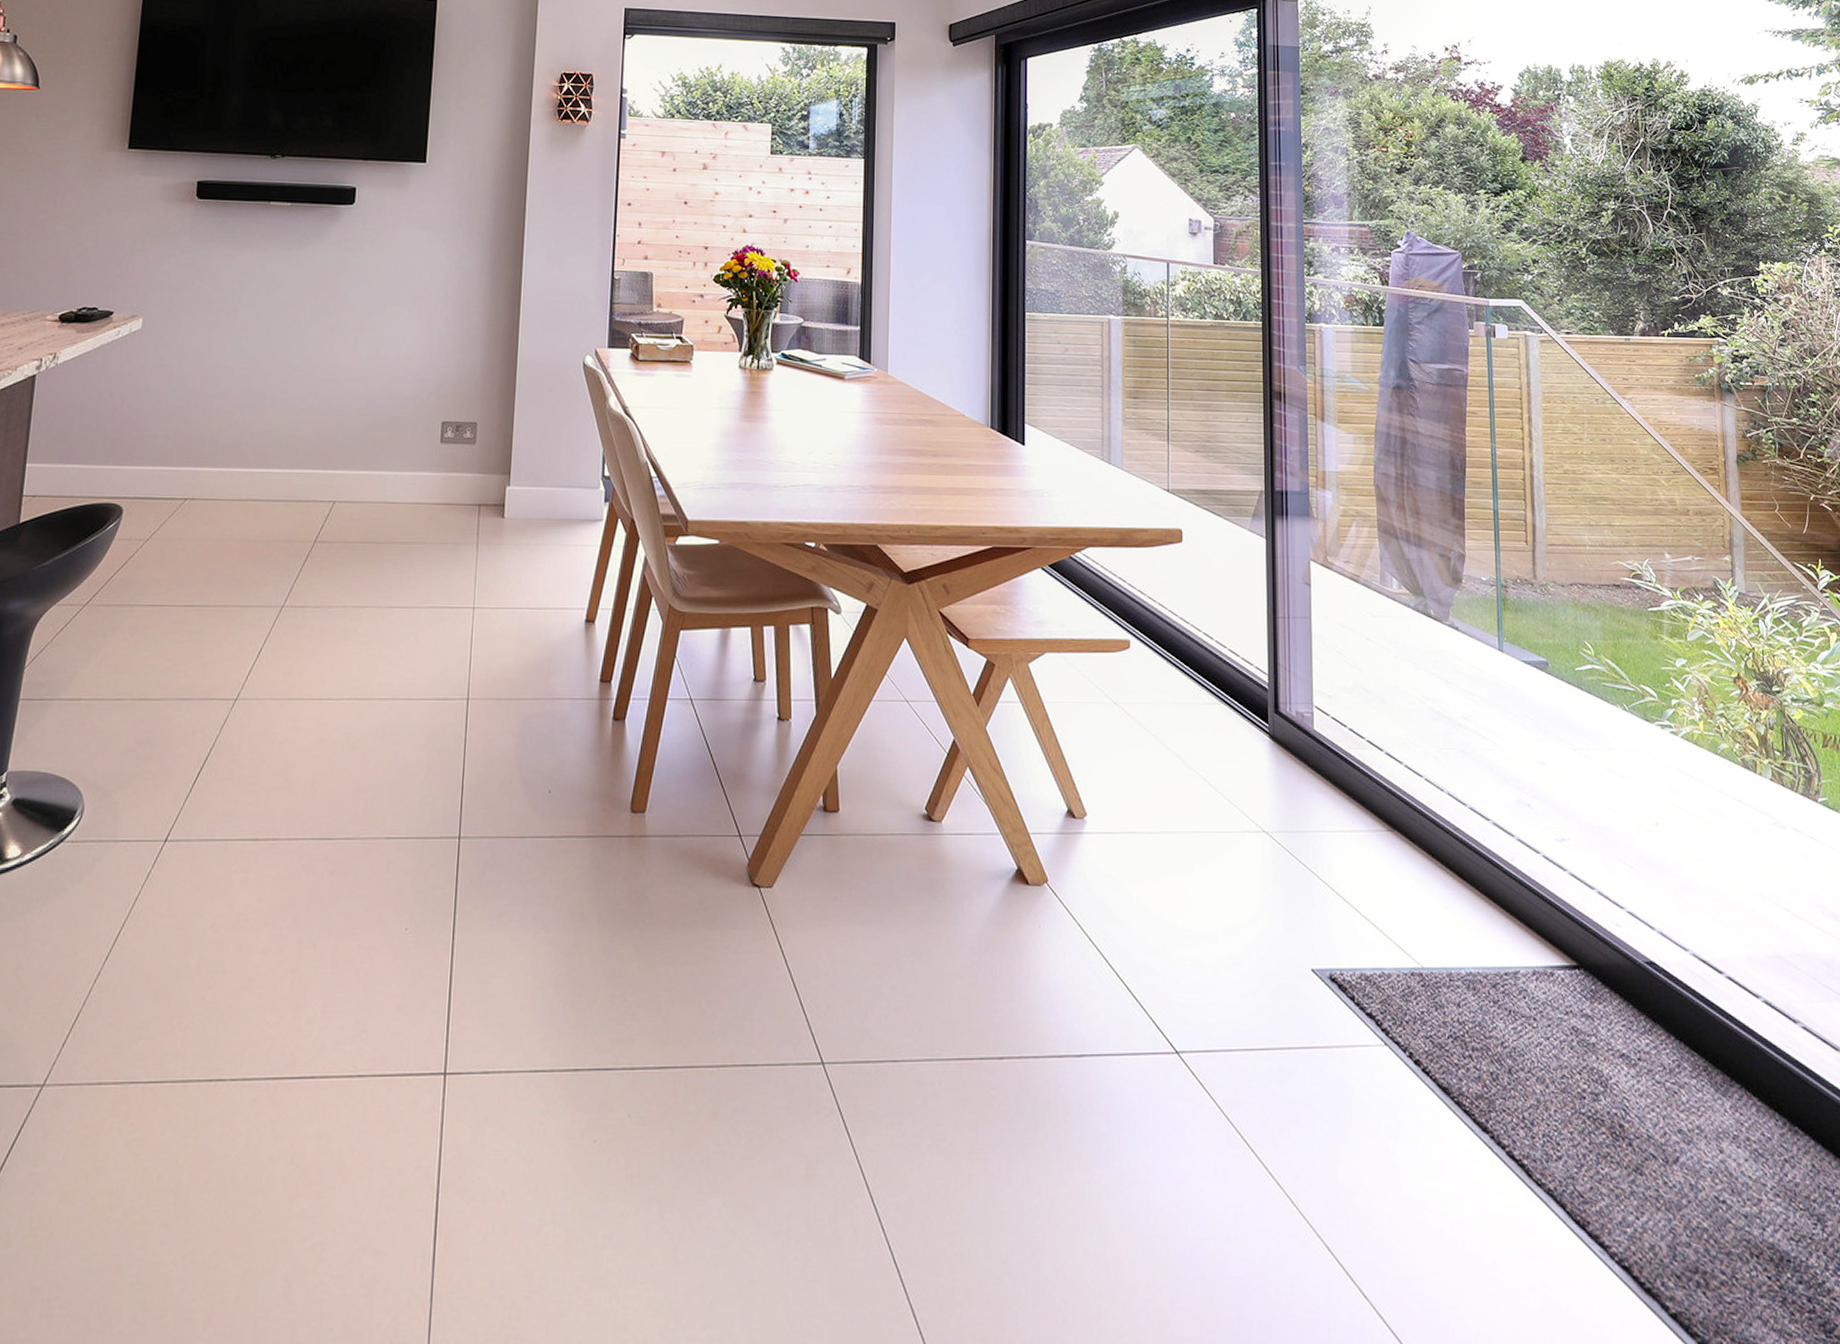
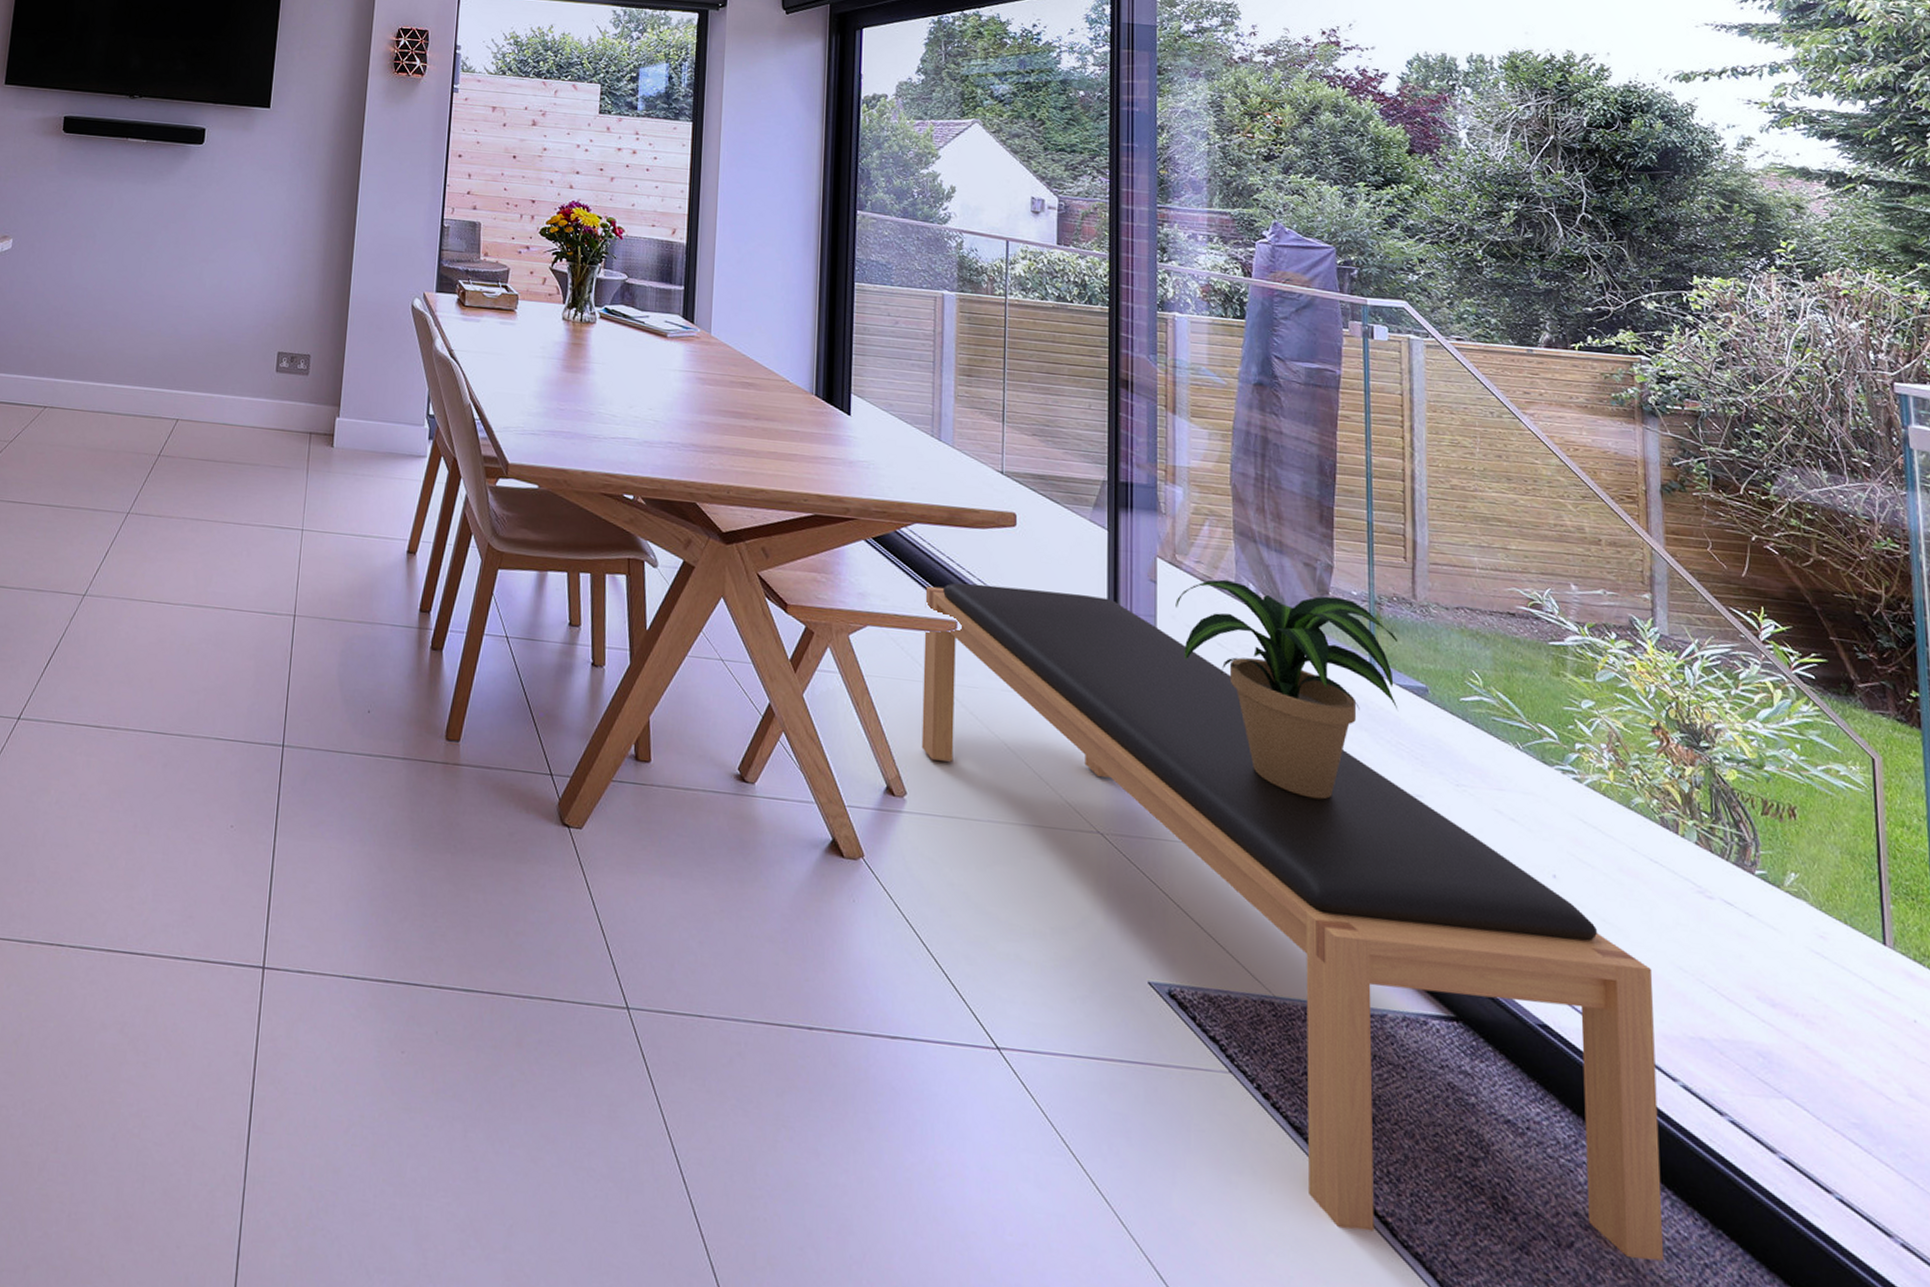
bench: none [1099,601,1752,1177] -> present [921,583,1663,1261]
potted plant: none [1328,576,1523,776] -> present [1175,579,1397,800]

